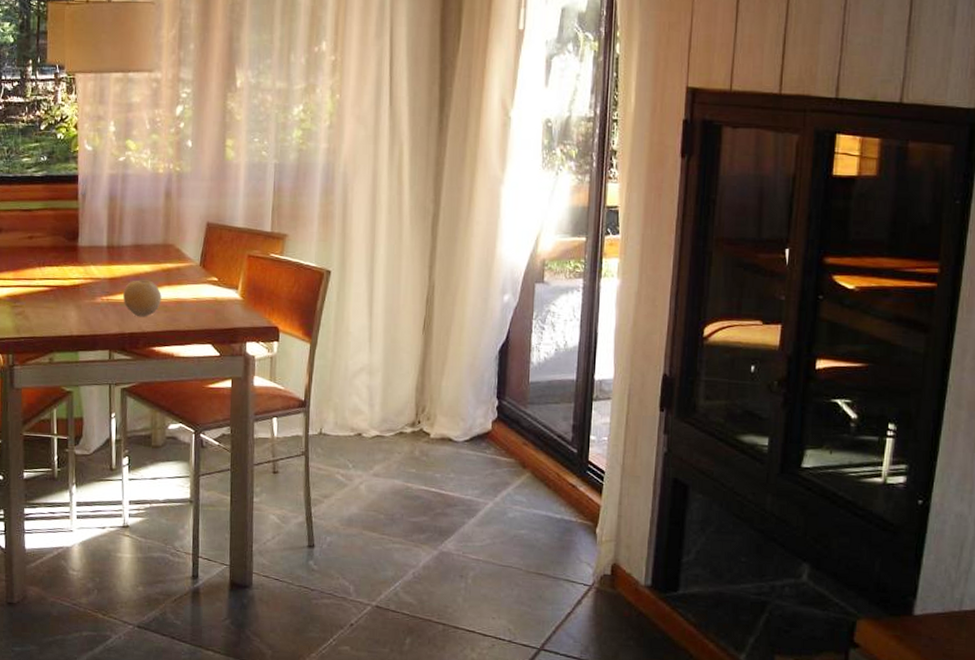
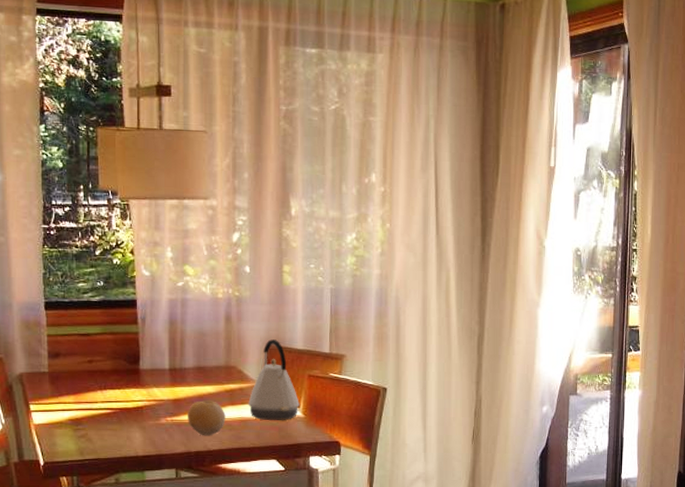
kettle: none [185,217,238,303] -> present [248,339,300,421]

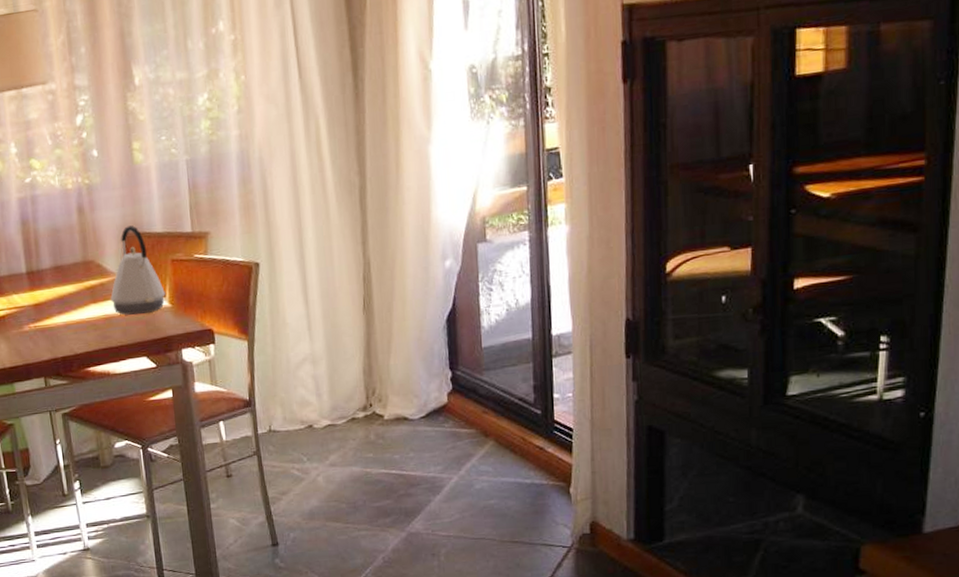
fruit: present [188,400,226,436] -> none [50,300,90,340]

